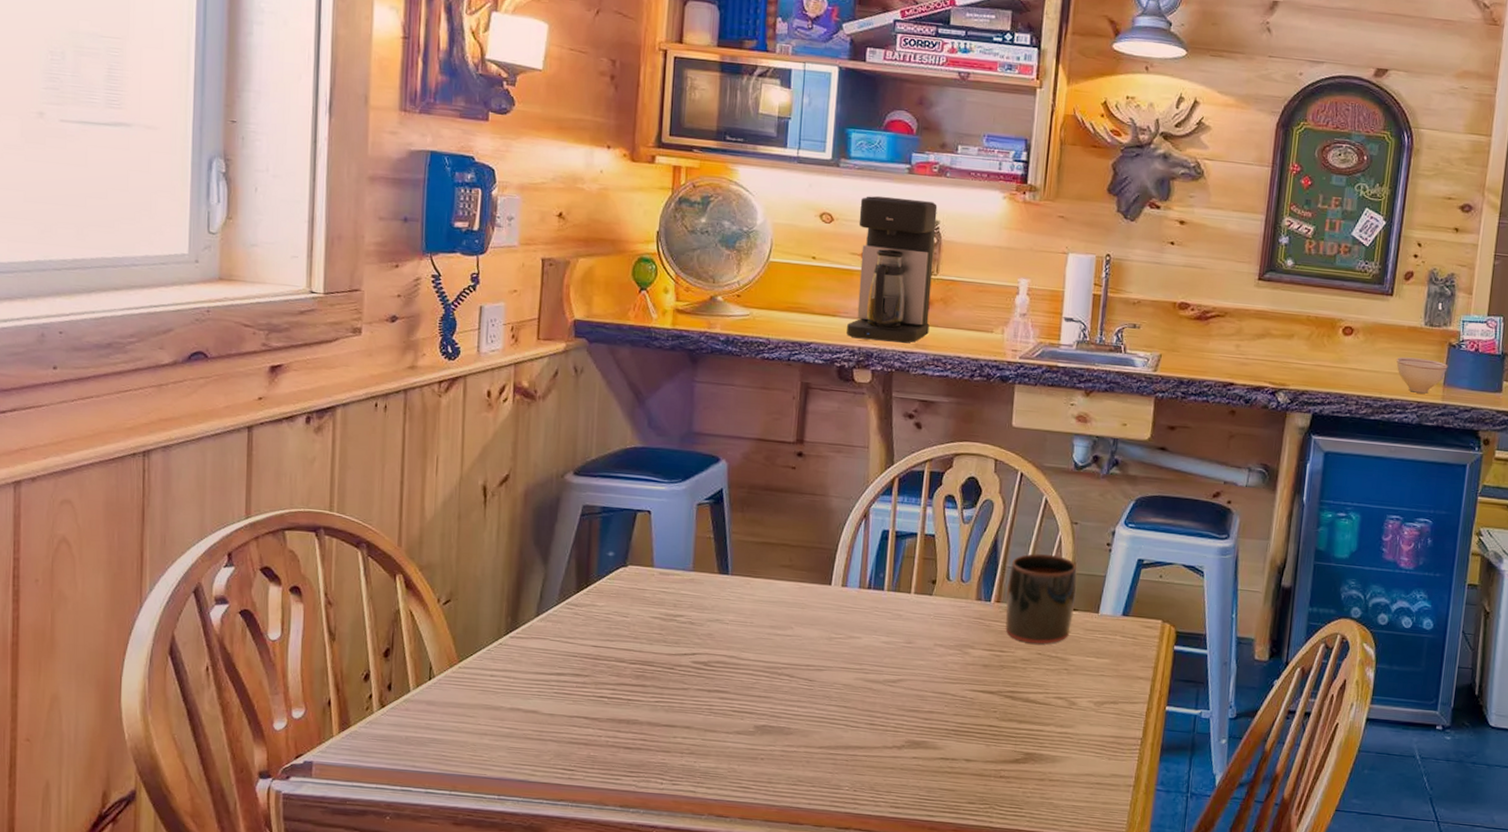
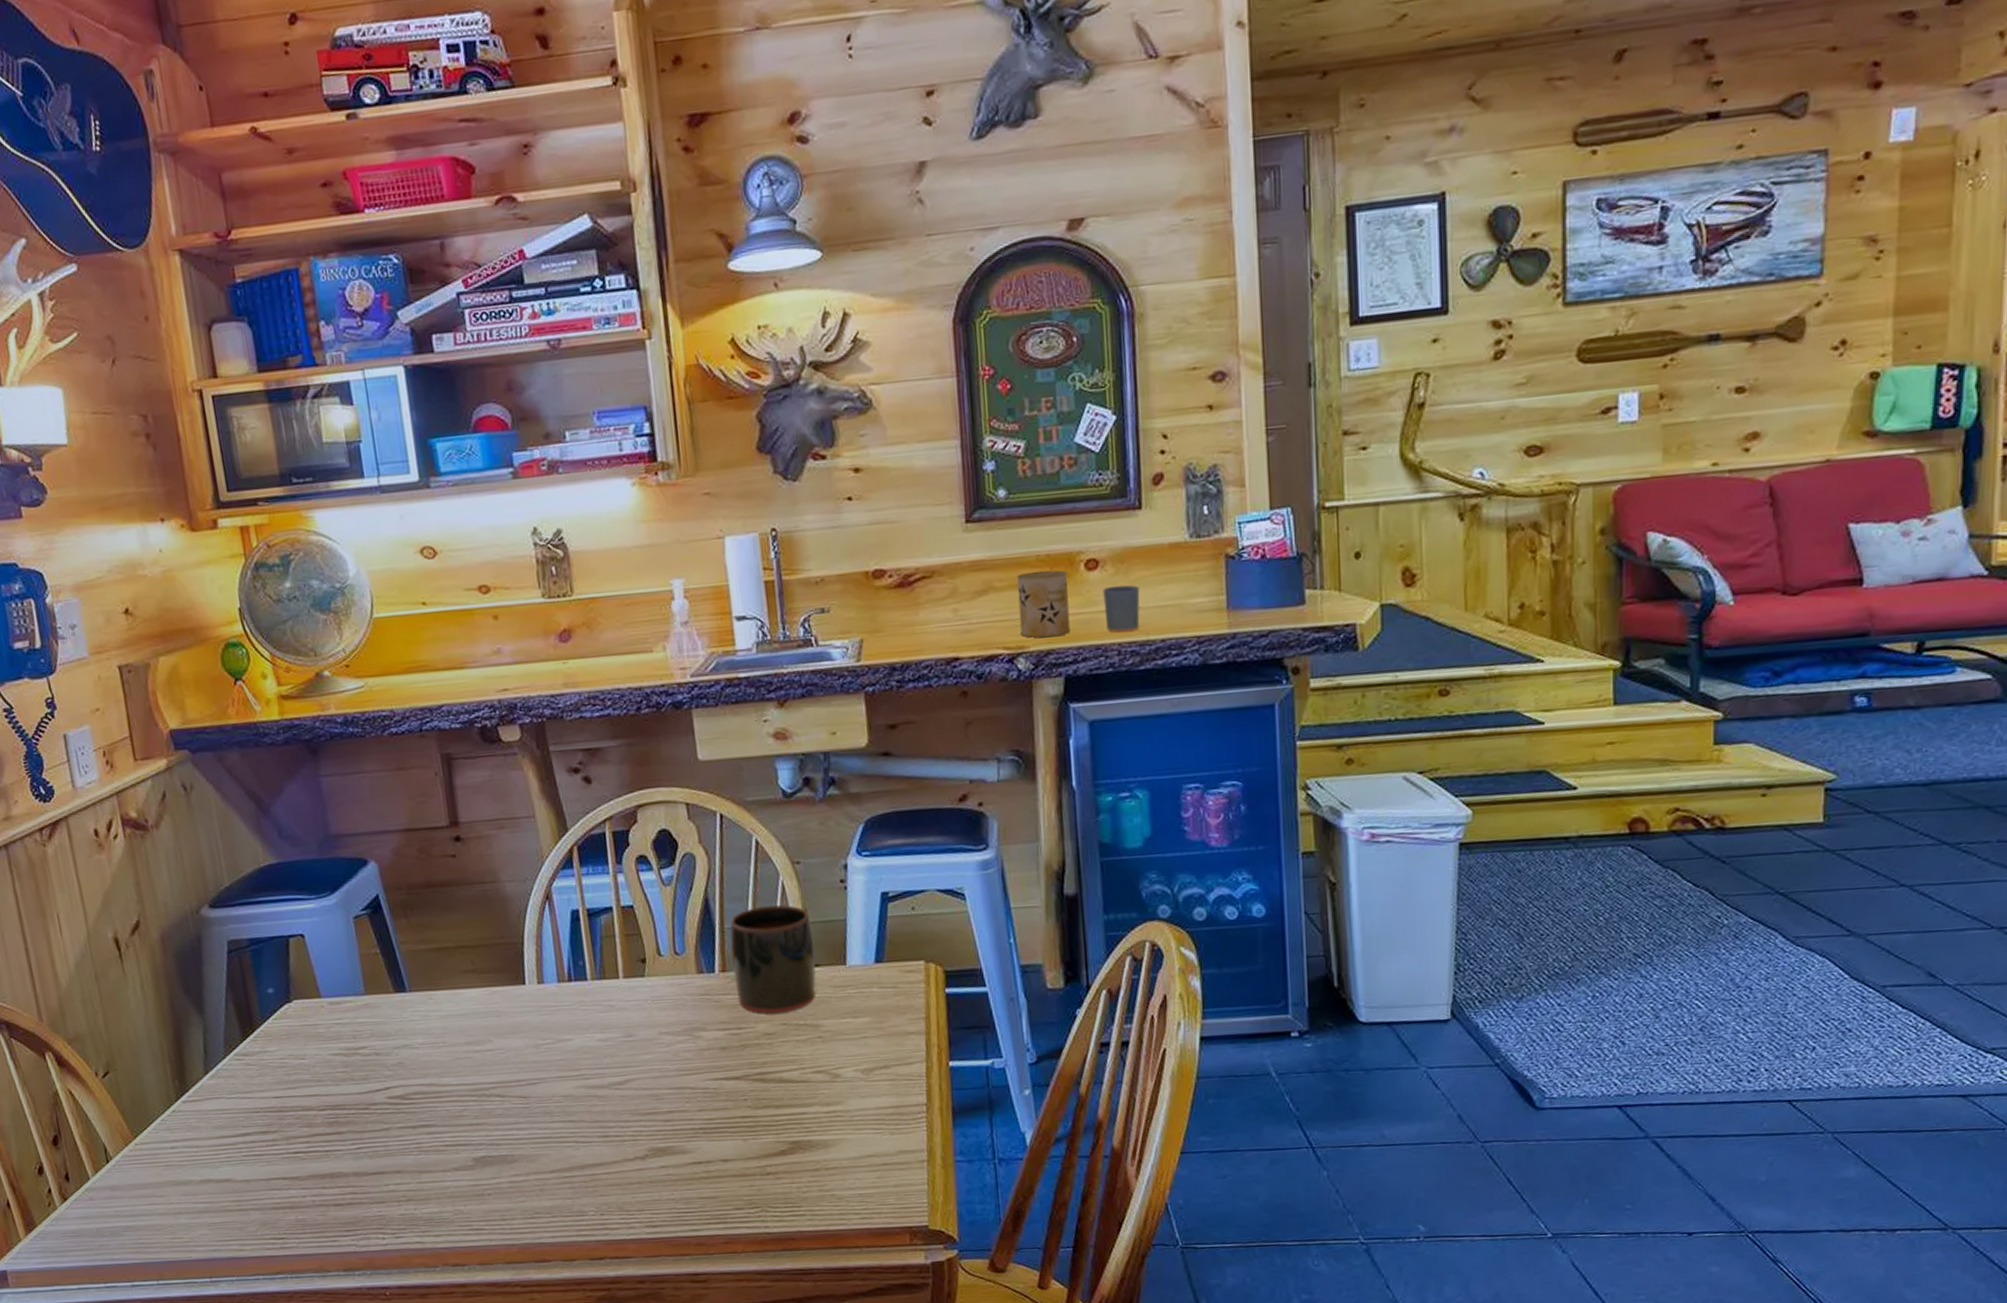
coffee maker: present [847,195,938,343] -> none [463,507,577,690]
can: none [1285,327,1329,382] -> present [1016,570,1070,638]
mug: none [1351,350,1381,388] -> present [1103,585,1140,633]
bowl: present [1395,356,1448,394] -> none [1159,580,1229,626]

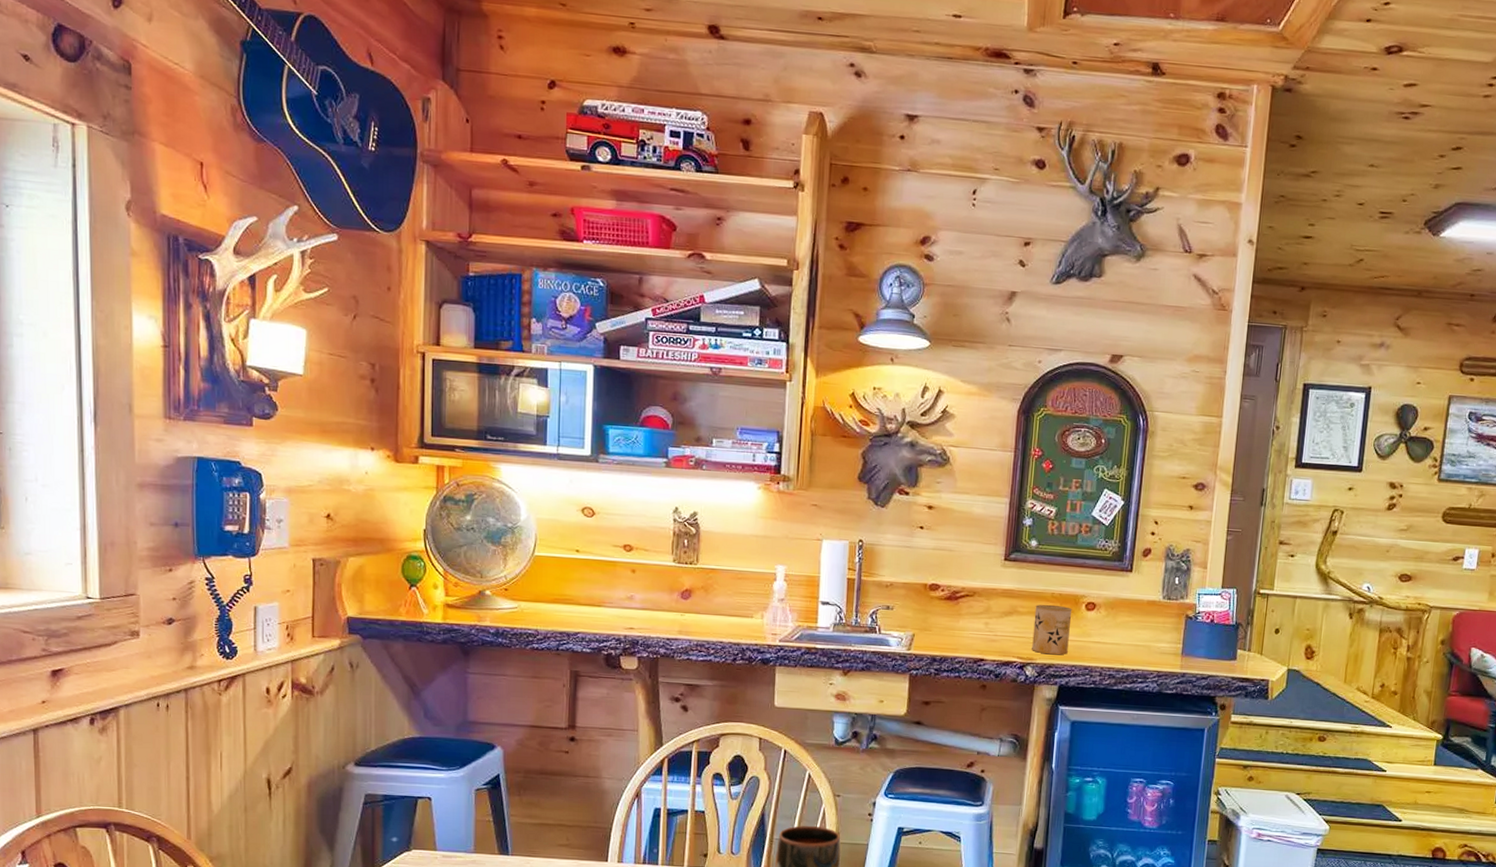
mug: present [1103,585,1140,633] -> none [1094,624,1122,660]

